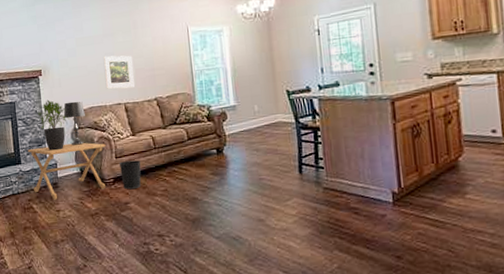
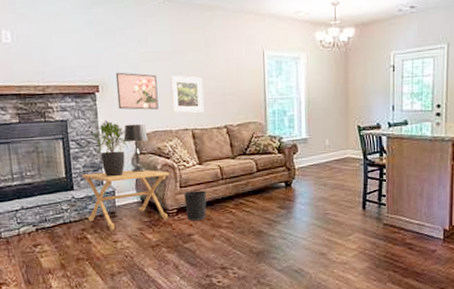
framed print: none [55,56,94,90] -> present [115,72,159,110]

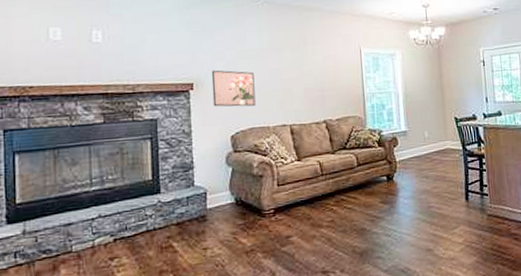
side table: present [81,170,170,230] -> none [170,168,267,236]
potted plant: present [94,120,131,177] -> none [186,118,226,178]
table lamp: present [123,123,148,172] -> none [217,121,244,171]
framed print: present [170,75,204,113] -> none [268,72,303,109]
wastebasket: present [183,190,207,221] -> none [280,188,306,221]

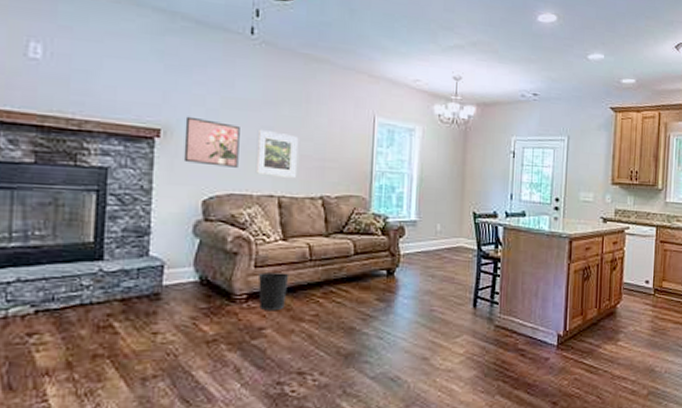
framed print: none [268,72,303,109] -> present [255,129,299,178]
wastebasket: none [280,188,306,221] -> present [257,272,289,311]

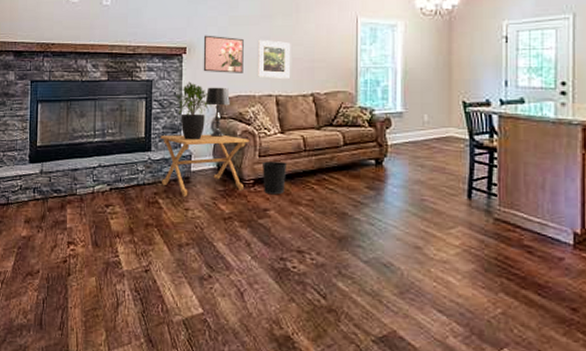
side table: none [118,239,243,317] -> present [160,134,249,197]
potted plant: none [144,173,196,247] -> present [177,82,213,140]
table lamp: none [185,181,219,243] -> present [205,87,230,137]

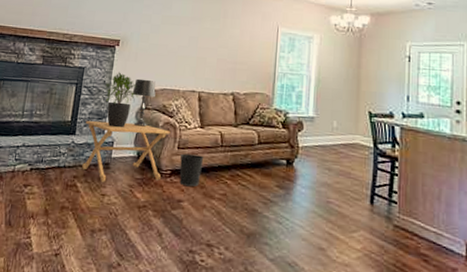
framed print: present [203,35,244,73] -> none [133,30,174,68]
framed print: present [257,39,291,78] -> none [183,38,217,77]

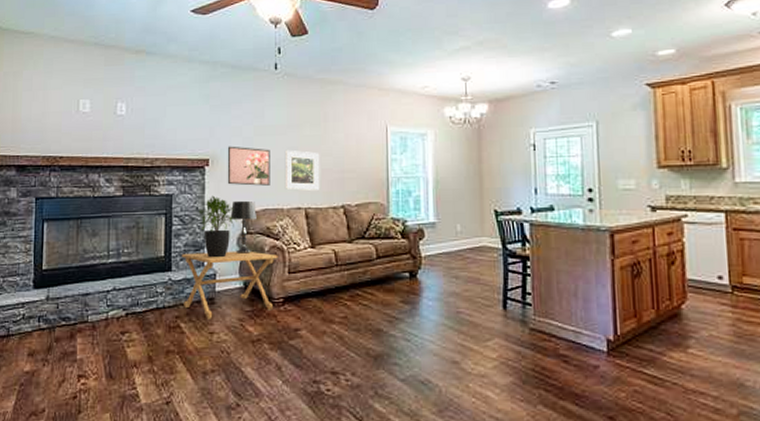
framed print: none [133,30,174,68] -> present [227,146,270,186]
wastebasket: present [179,153,204,187] -> none [291,278,319,314]
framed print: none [183,38,217,77] -> present [284,149,320,191]

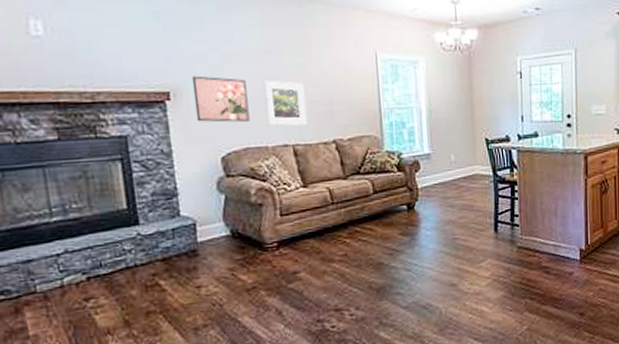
side table: present [181,251,278,319] -> none [149,196,267,273]
potted plant: present [199,195,238,258] -> none [165,135,216,207]
table lamp: present [230,200,257,254] -> none [204,139,238,199]

